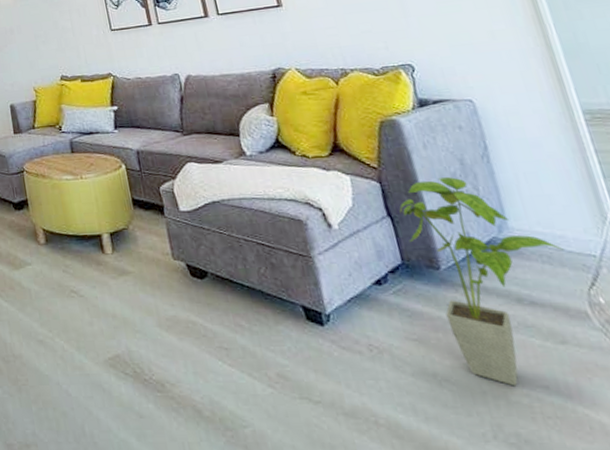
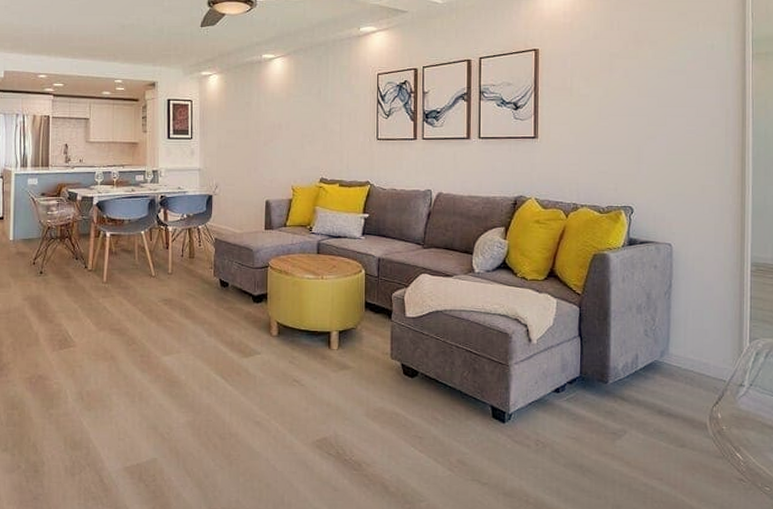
house plant: present [399,176,564,386] -> none [589,307,704,478]

